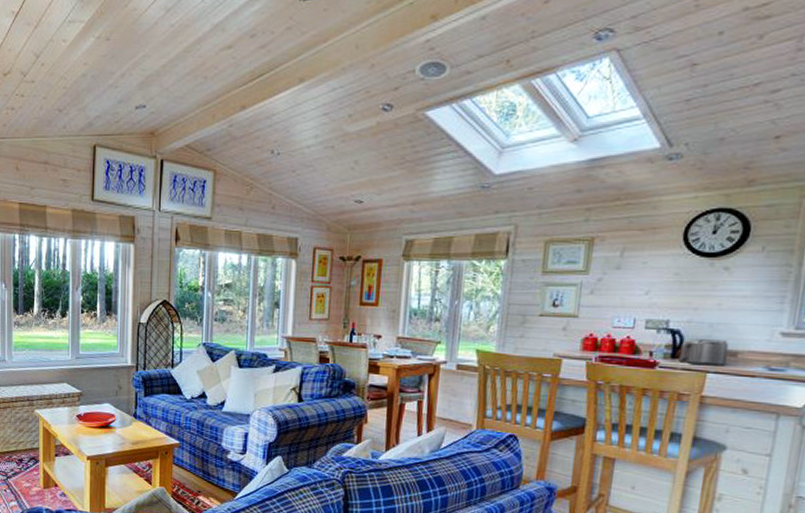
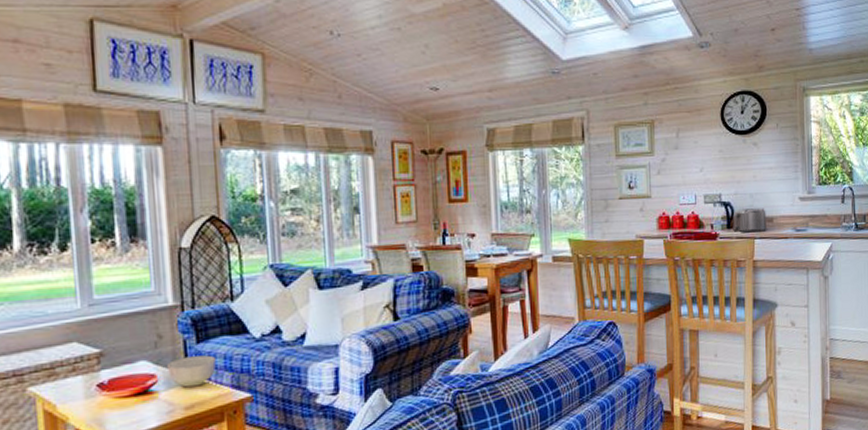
bowl: none [123,405,157,429] -> present [168,355,217,388]

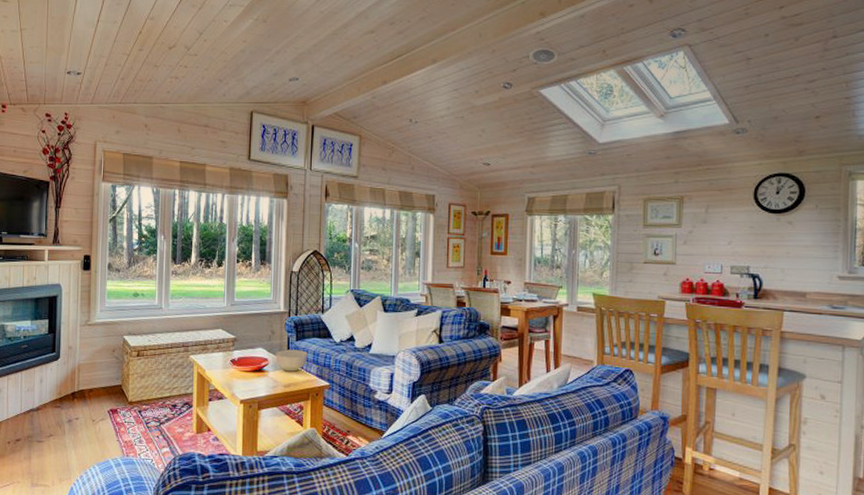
toaster: present [733,207,768,233] -> none [760,281,799,306]

